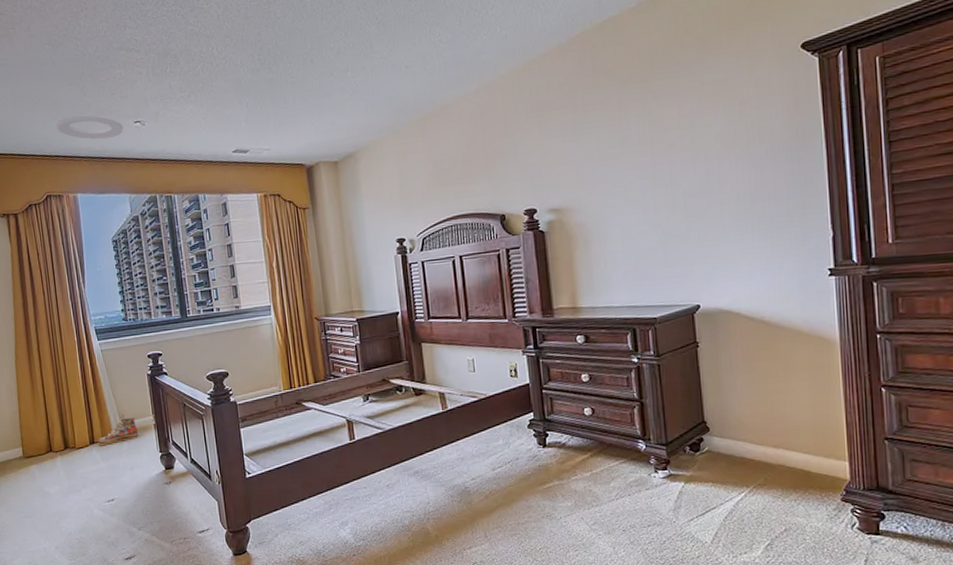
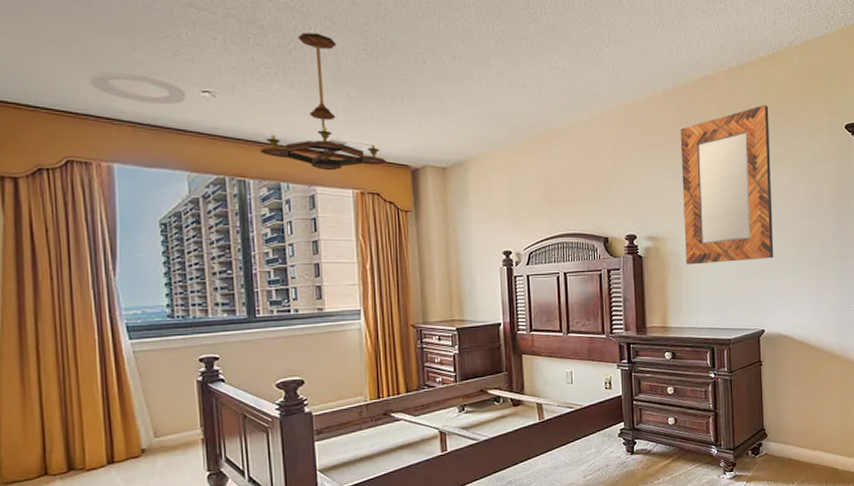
shoe: present [98,414,139,446] -> none [119,428,180,466]
chandelier: none [181,52,285,179] -> present [260,32,387,171]
home mirror: none [581,37,708,236] -> present [680,105,774,265]

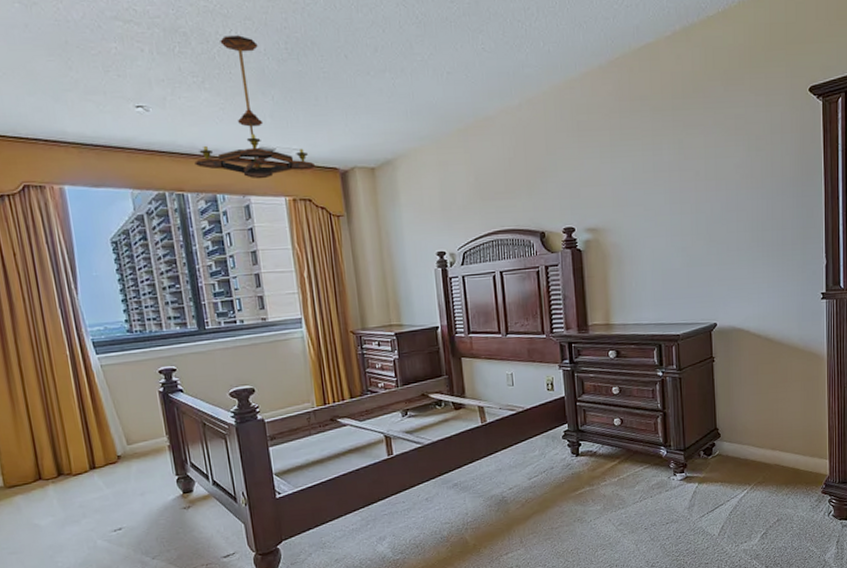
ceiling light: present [87,71,186,104] -> none [32,93,122,123]
home mirror: present [680,105,774,265] -> none [619,71,727,257]

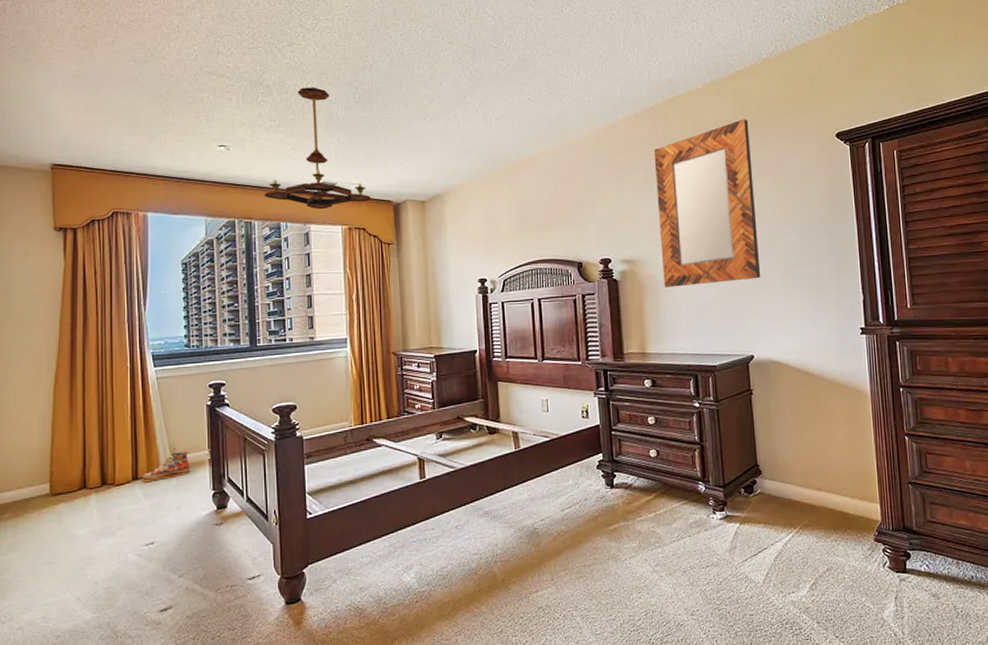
shoe: none [100,436,151,472] -> present [142,448,191,483]
home mirror: none [619,71,727,257] -> present [654,119,761,288]

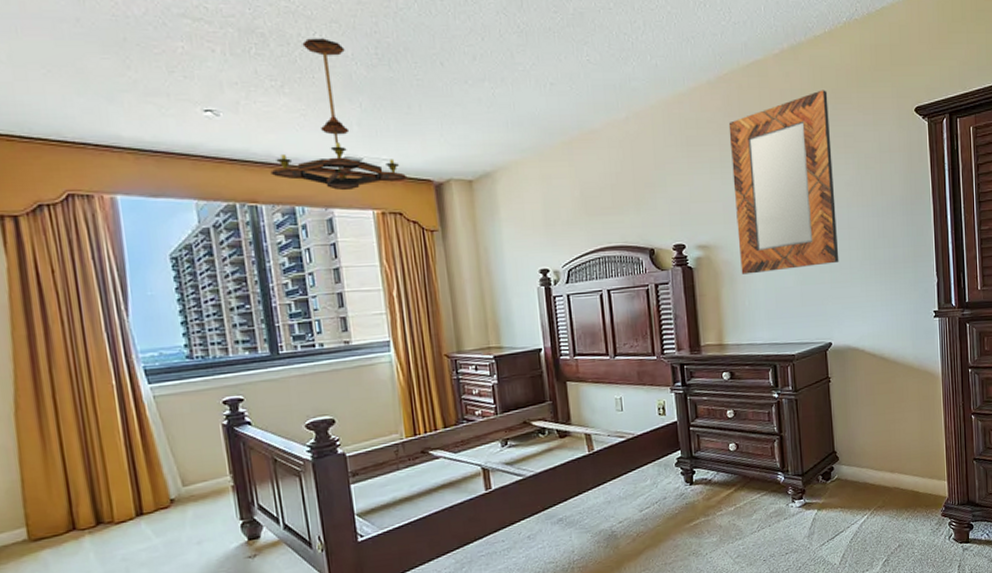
shoe: present [142,448,191,483] -> none [148,476,210,518]

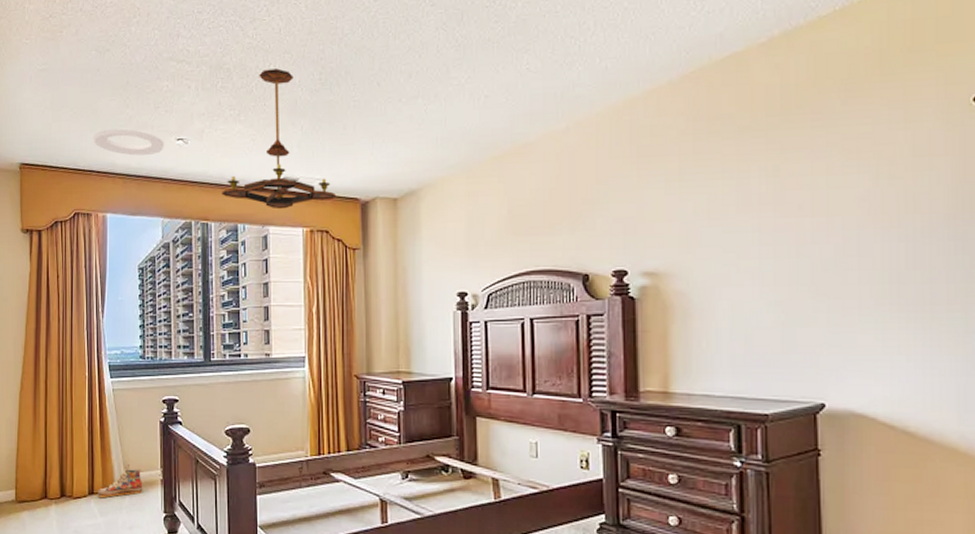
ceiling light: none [81,94,188,127] -> present [93,128,164,156]
shoe: none [148,476,210,518] -> present [98,465,143,498]
home mirror: present [728,90,839,275] -> none [693,81,842,309]

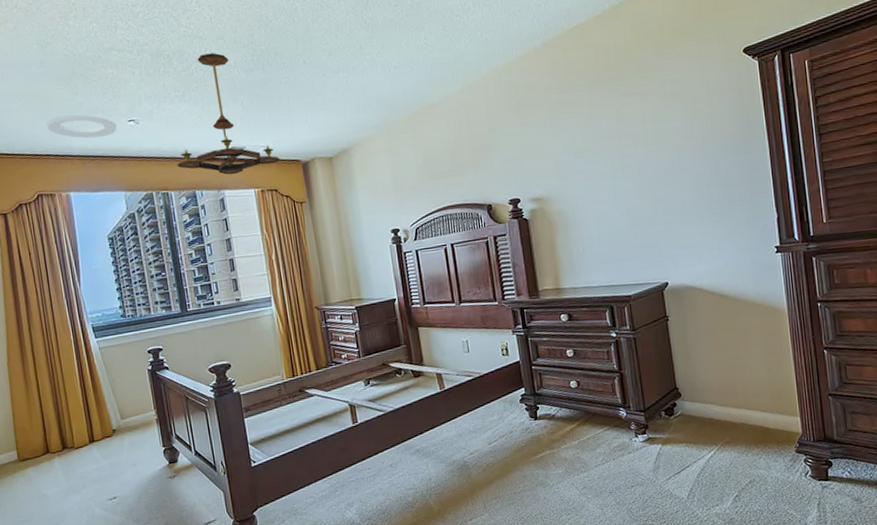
shoe: present [98,465,143,498] -> none [98,411,141,445]

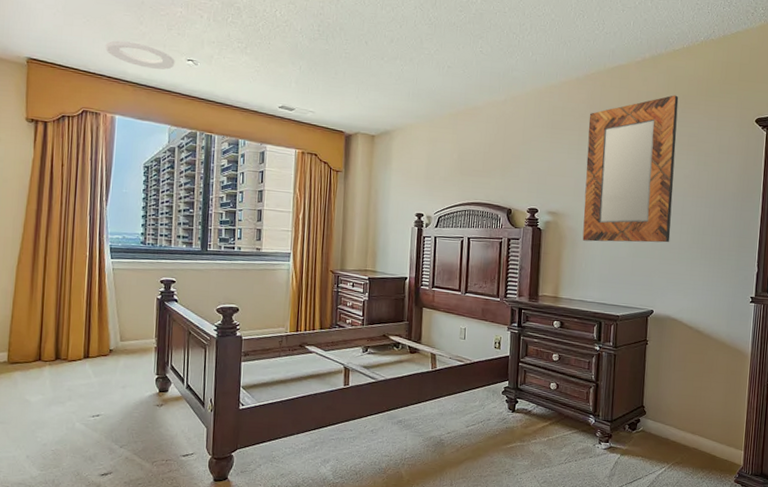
chandelier: present [177,53,281,175] -> none [226,14,326,132]
home mirror: none [555,42,672,223] -> present [582,95,679,243]

